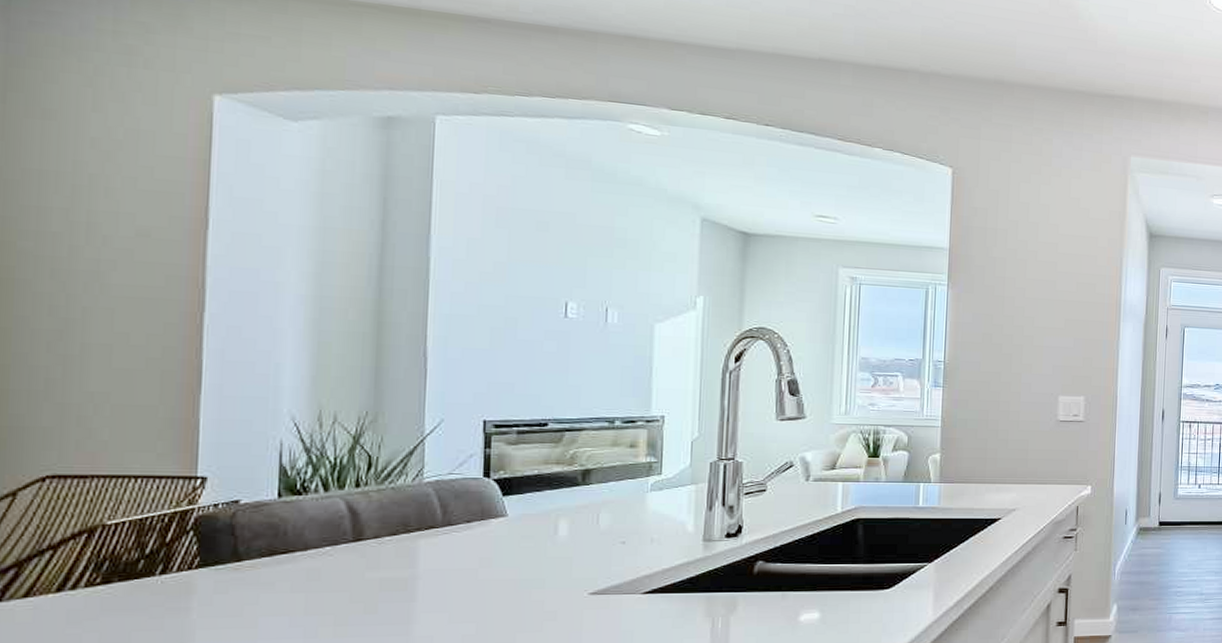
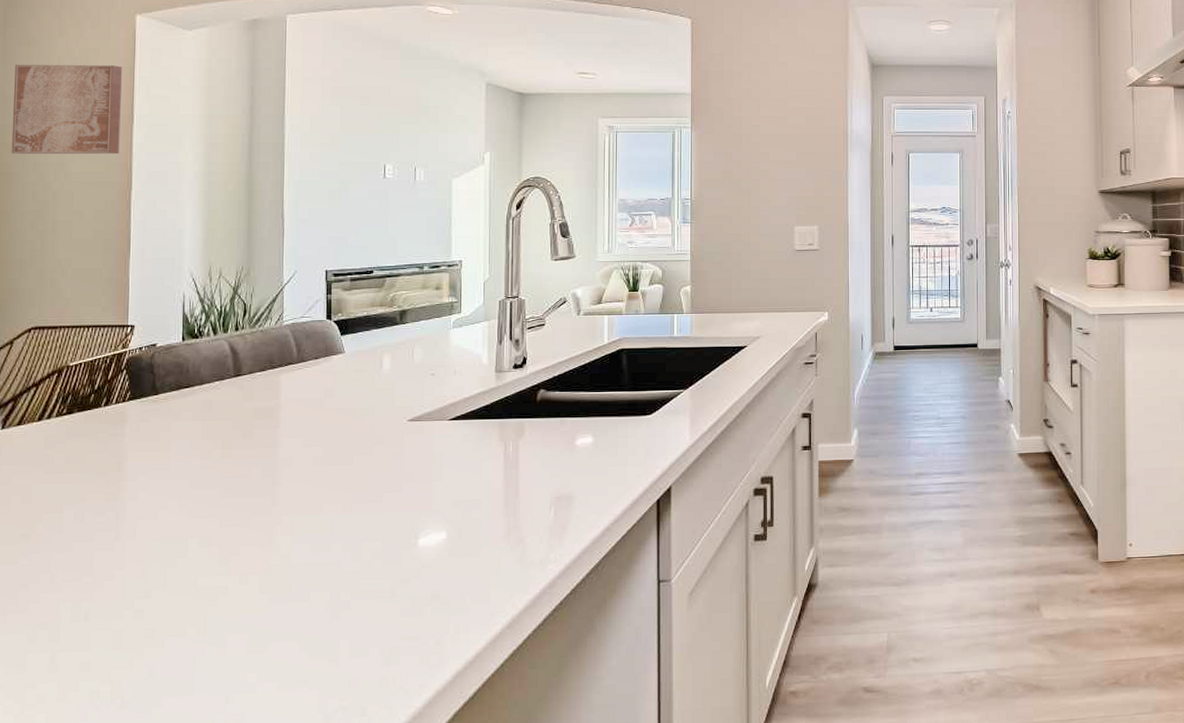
wall art: none [14,141,191,267] -> present [11,65,122,155]

